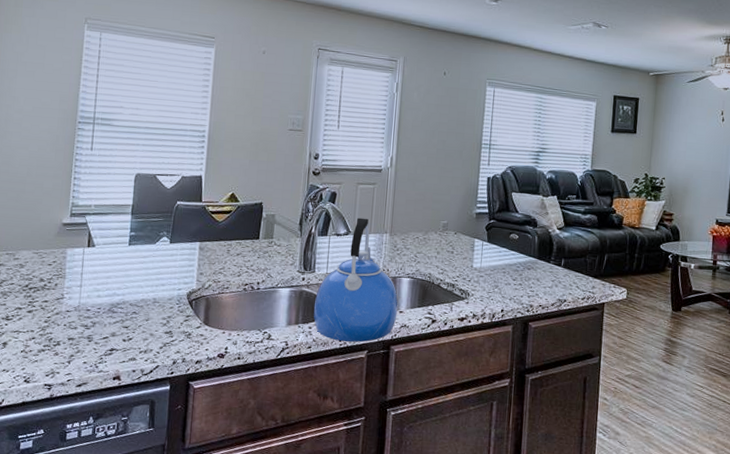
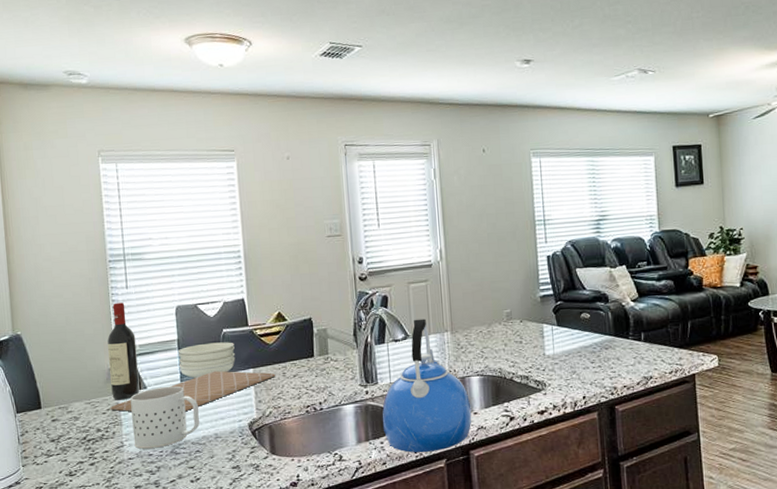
placemat: none [56,239,221,274] -> present [110,370,276,412]
wine bottle: none [60,162,92,255] -> present [107,302,140,400]
mug: none [74,247,142,305] -> present [130,386,199,449]
bowl: none [129,212,186,244] -> present [178,342,235,379]

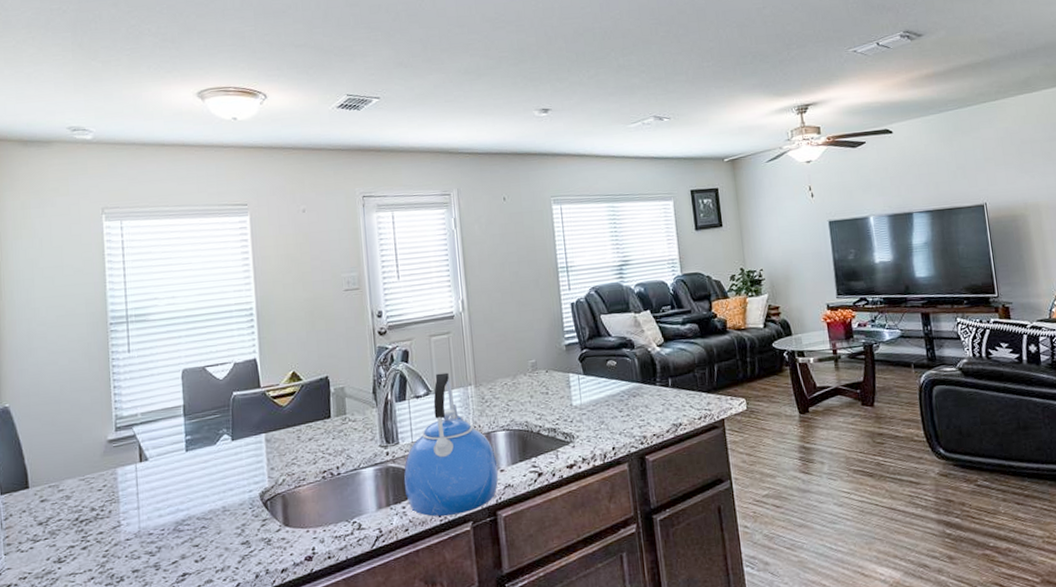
wine bottle: present [107,302,140,400] -> none [106,367,141,475]
placemat: present [110,370,276,412] -> none [106,437,290,487]
mug: present [130,386,199,449] -> none [130,455,206,528]
bowl: present [178,342,235,379] -> none [184,405,246,447]

